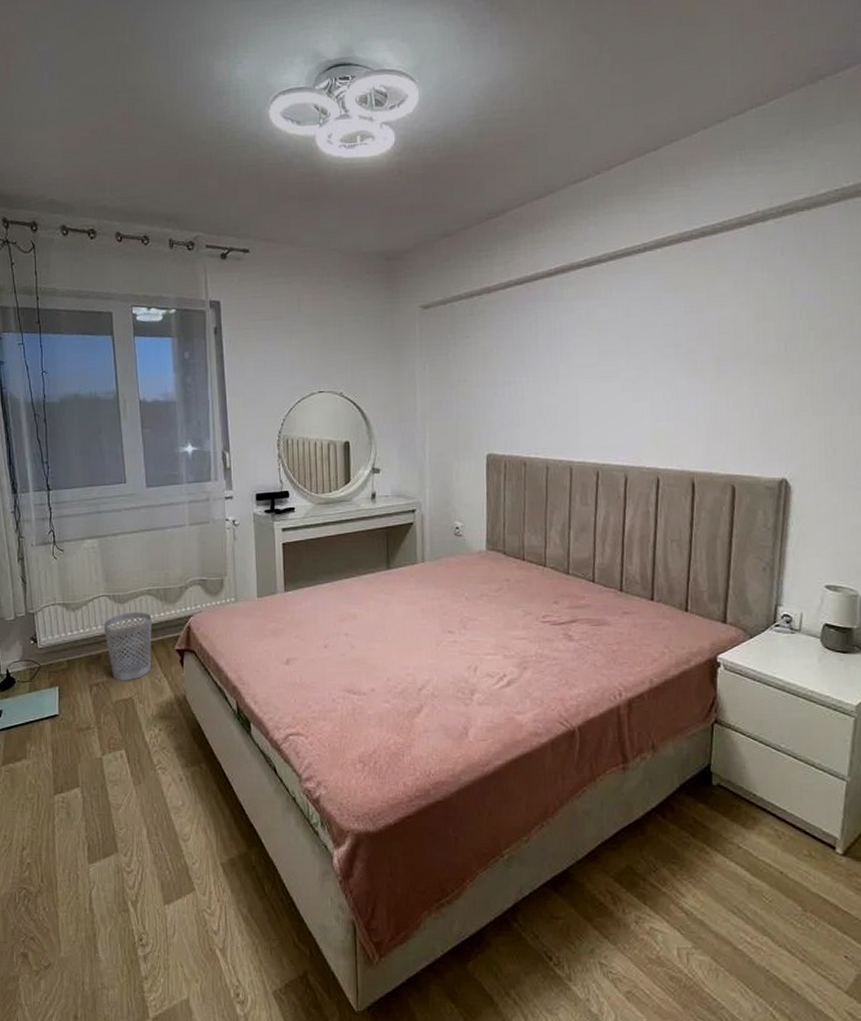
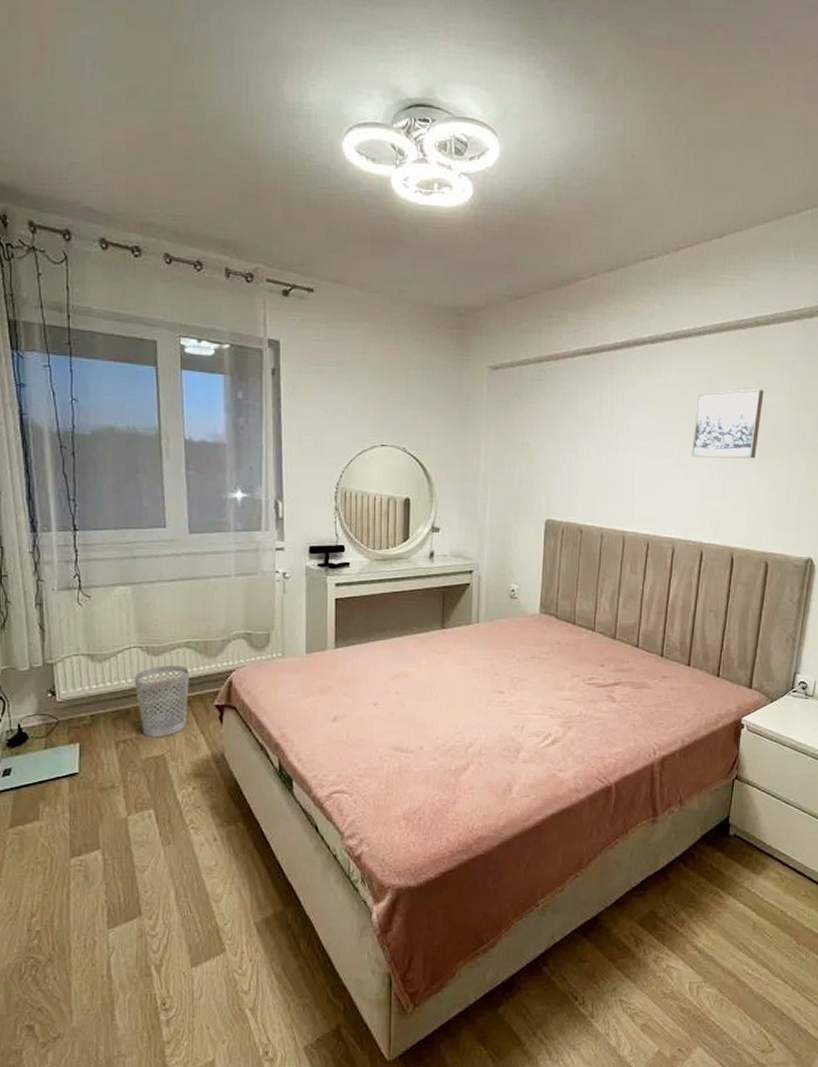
wall art: none [638,303,717,380] -> present [691,389,764,459]

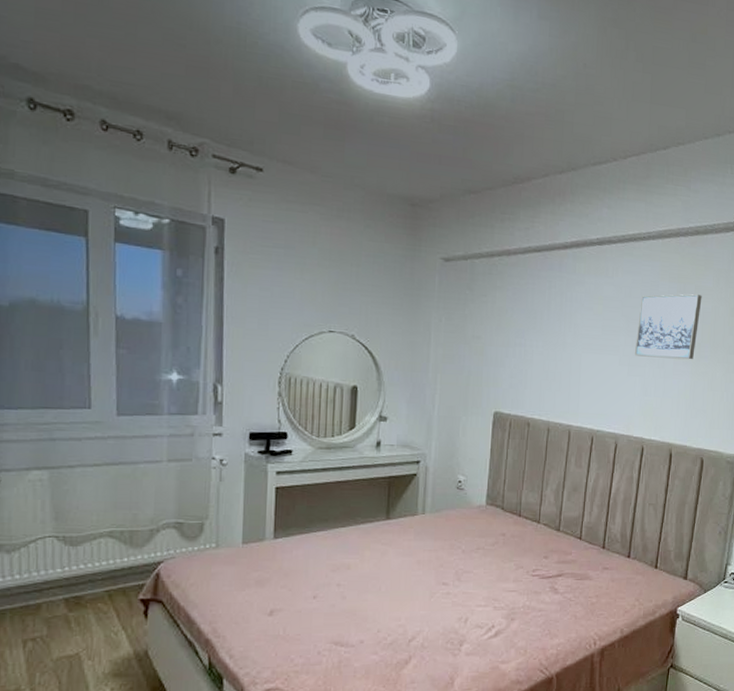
wastebasket: present [134,665,189,738] -> none [47,556,111,635]

